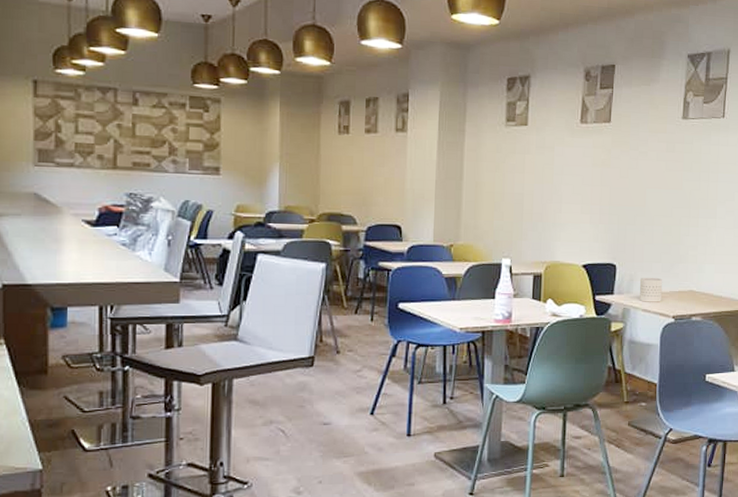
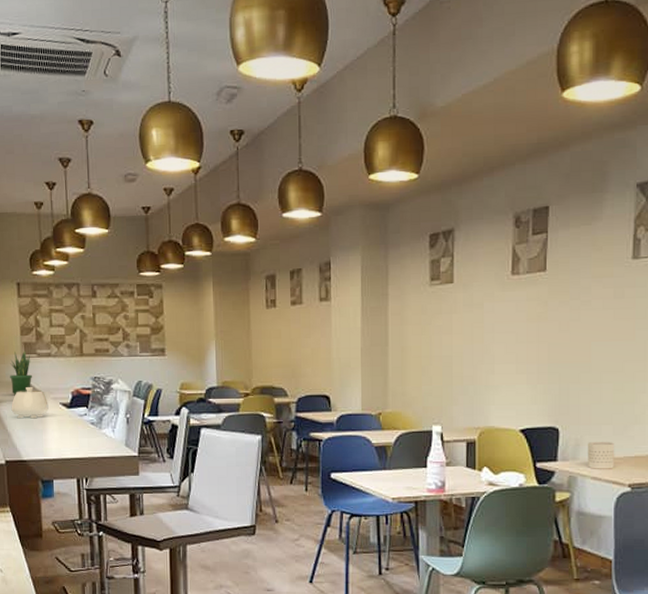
sugar bowl: none [15,199,67,237] -> present [11,386,49,419]
planter: none [16,158,48,209] -> present [10,351,33,396]

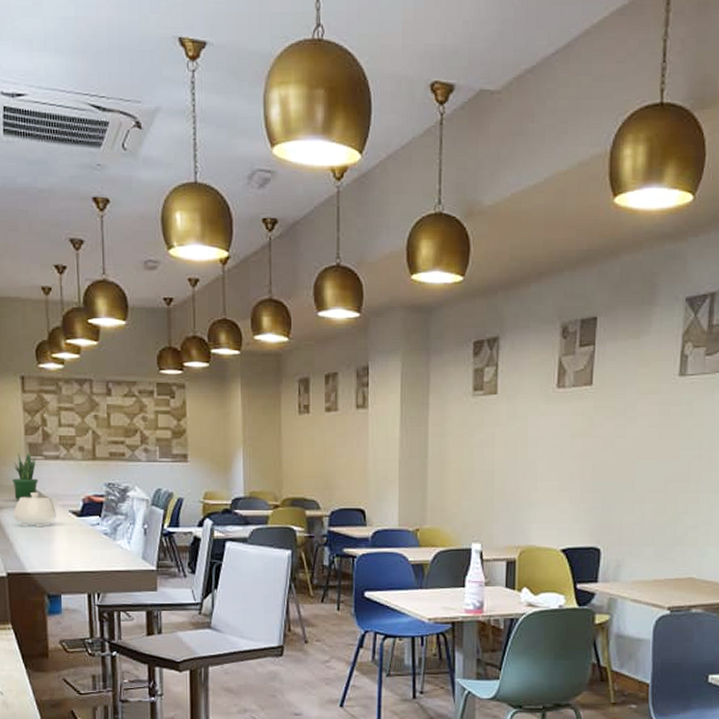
mug: present [588,441,615,469] -> none [628,562,656,592]

